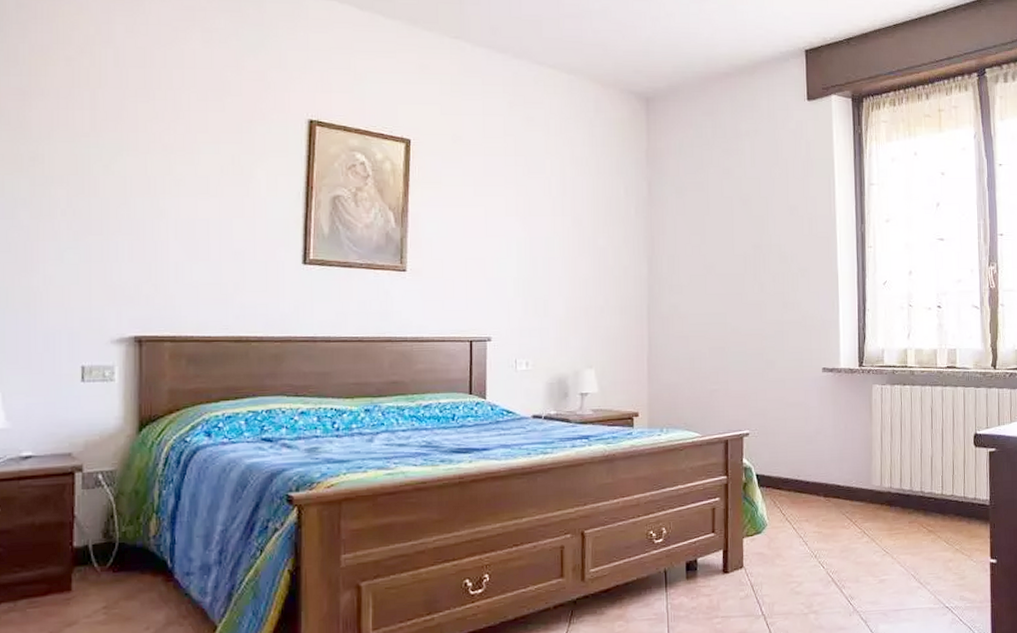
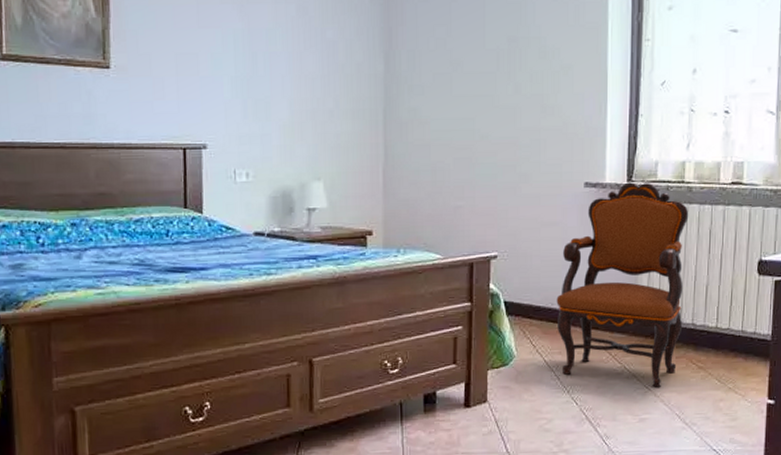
armchair: none [802,367,913,550] -> present [556,182,689,387]

